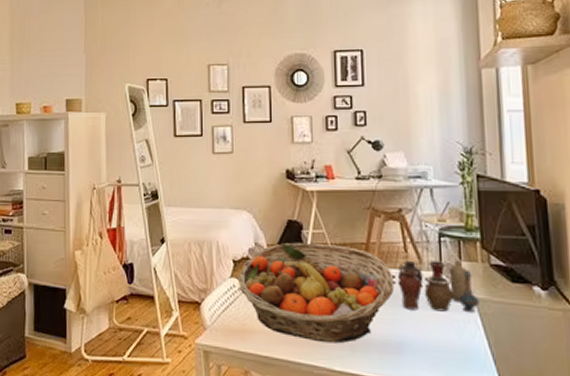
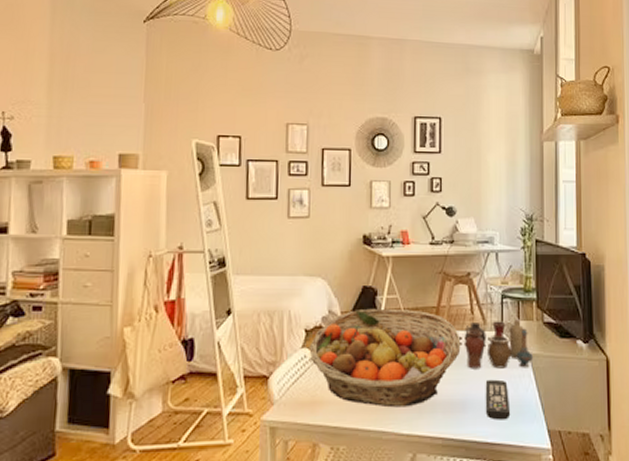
remote control: none [424,322,455,367] -> present [485,379,511,420]

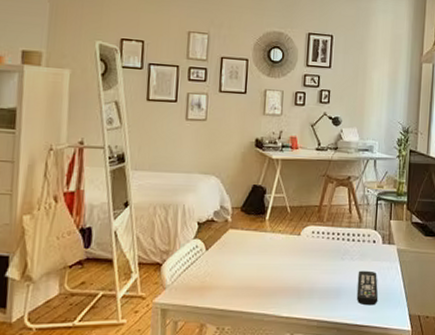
fruit basket: present [309,308,461,408] -> none [201,205,339,293]
vase: present [464,318,533,369] -> none [341,218,401,261]

